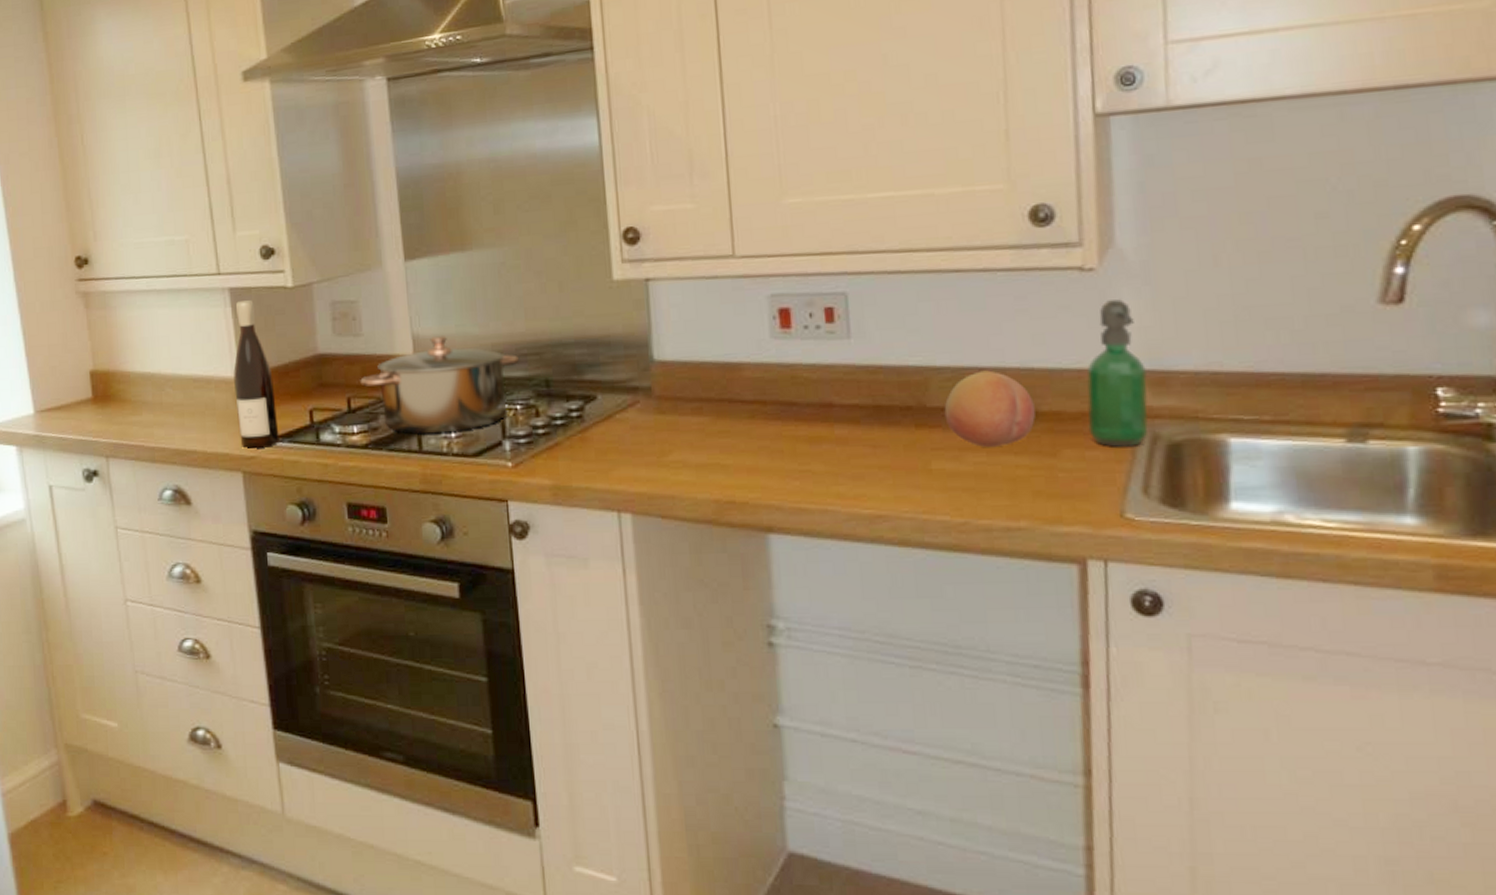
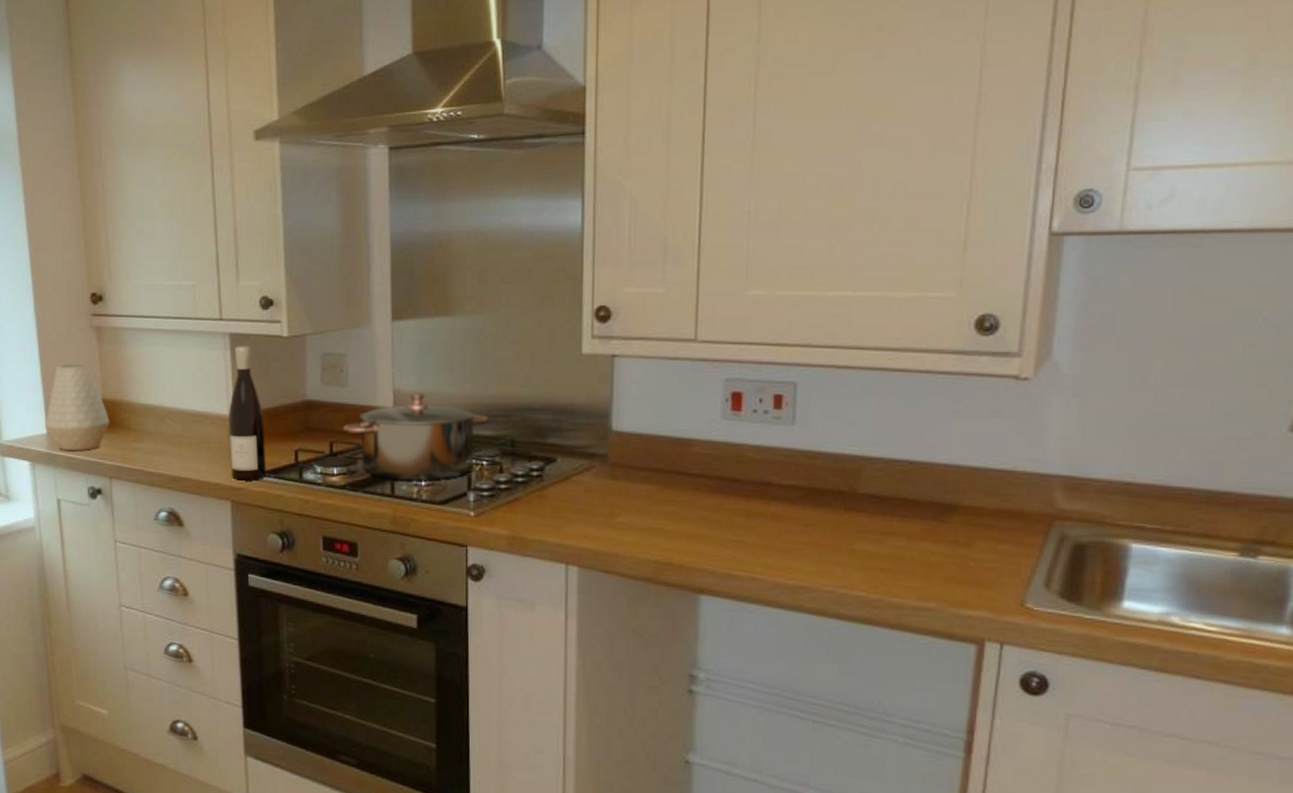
vase: none [32,333,103,431] -> present [45,363,110,451]
fruit: present [944,370,1036,448] -> none [872,464,956,535]
soap dispenser: present [1086,299,1149,447] -> none [1003,409,1064,544]

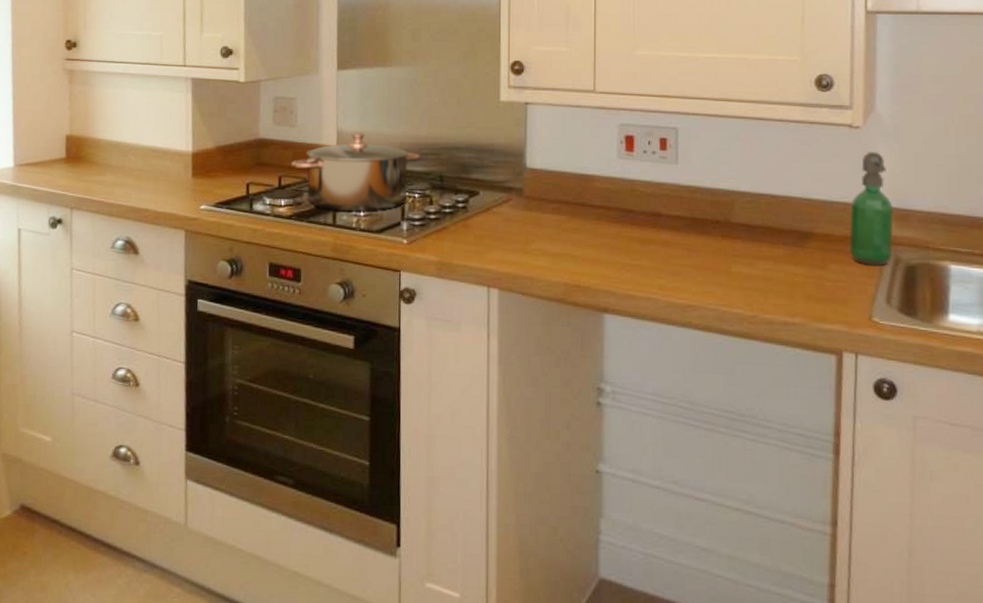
vase: present [45,363,110,451] -> none [12,102,75,184]
bottle: present [229,346,266,481] -> none [186,90,220,211]
soap dispenser: none [1003,409,1064,544] -> present [849,152,894,266]

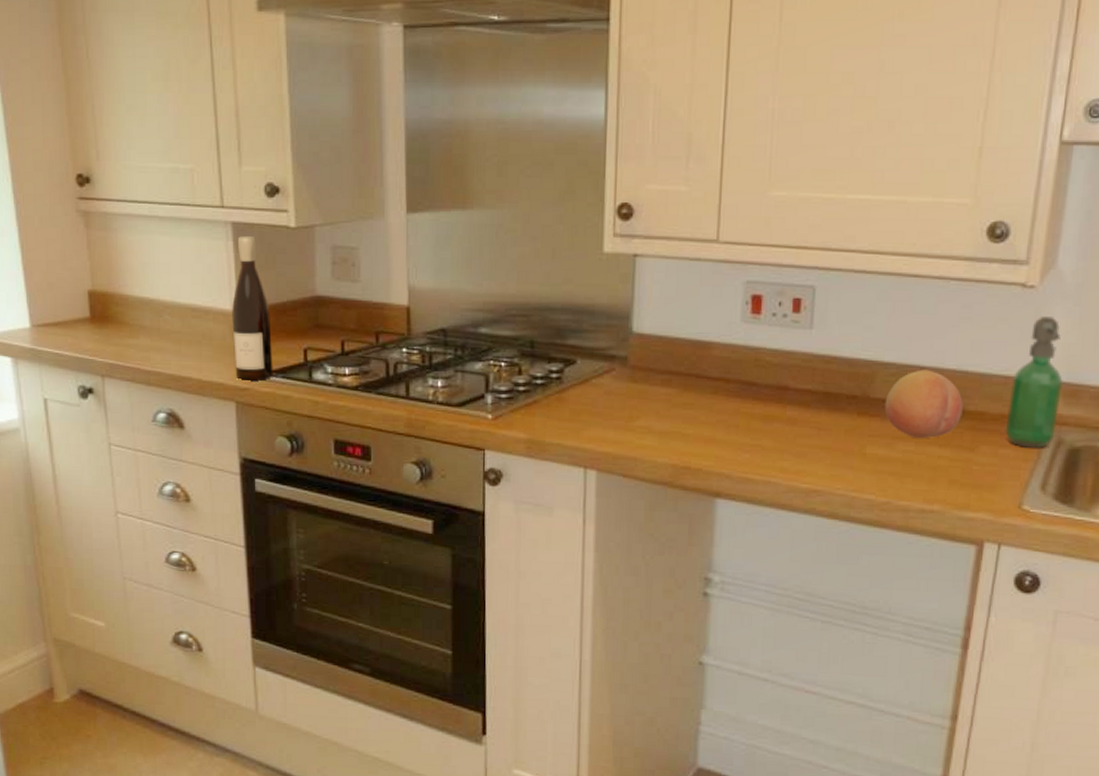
bottle: none [186,90,220,211] -> present [232,236,273,381]
cooking pot: present [291,133,420,211] -> none [355,290,507,382]
fruit: none [744,197,811,259] -> present [884,369,963,439]

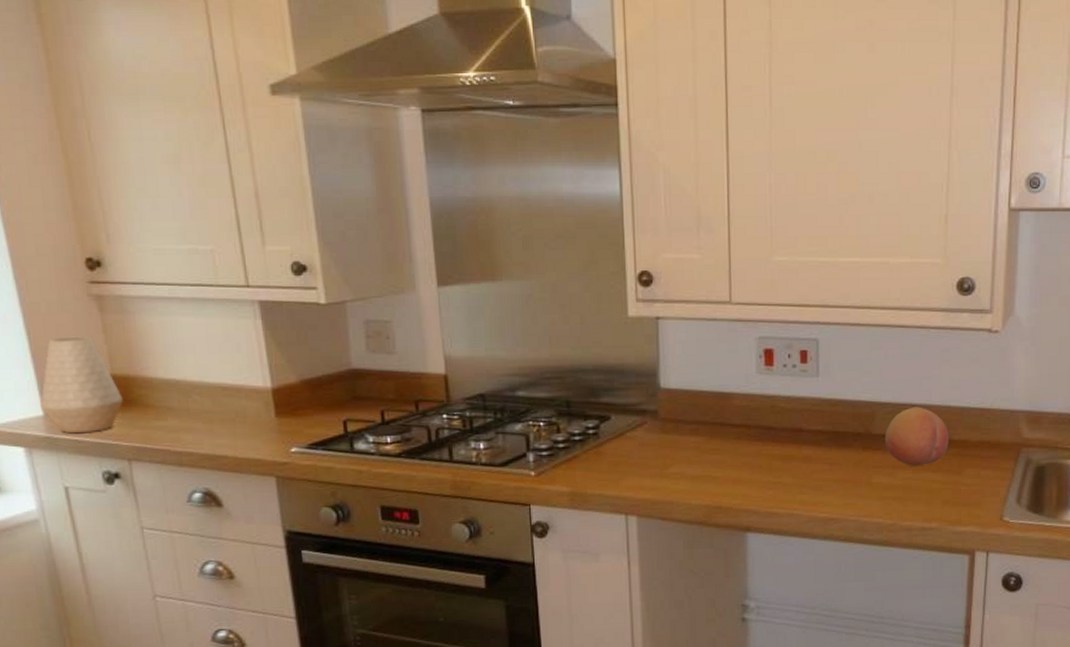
vase: none [28,251,101,347] -> present [40,336,123,434]
bottle: present [232,236,273,381] -> none [265,314,313,455]
soap dispenser: present [1005,316,1063,448] -> none [984,356,1027,468]

